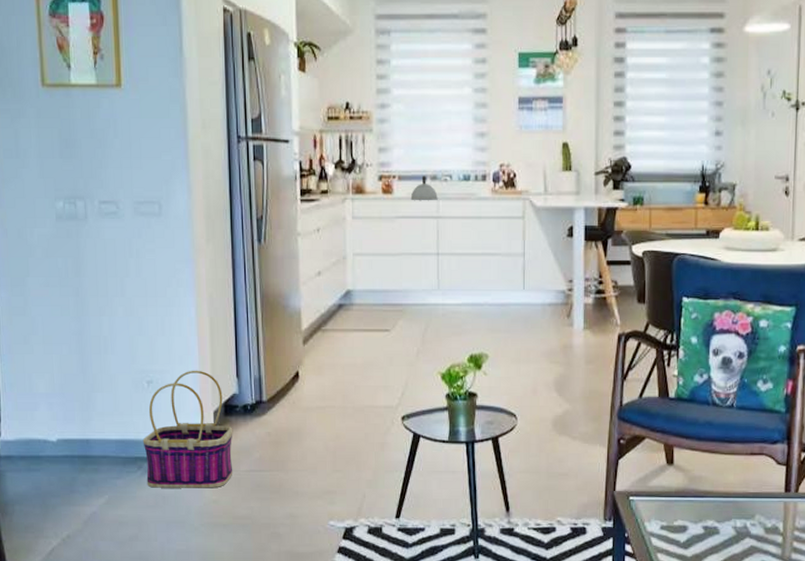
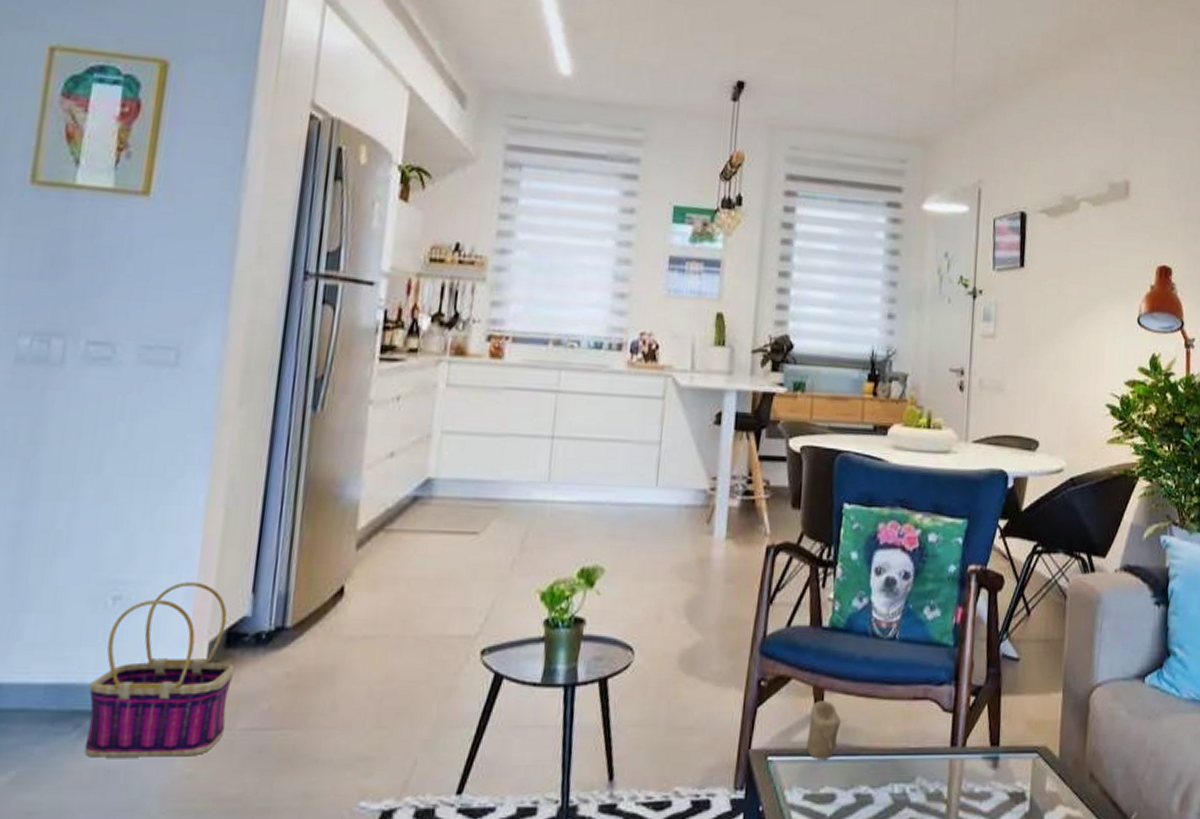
kettle: present [410,175,438,200] -> none [525,338,560,370]
candle: none [661,455,689,500] -> present [806,701,841,759]

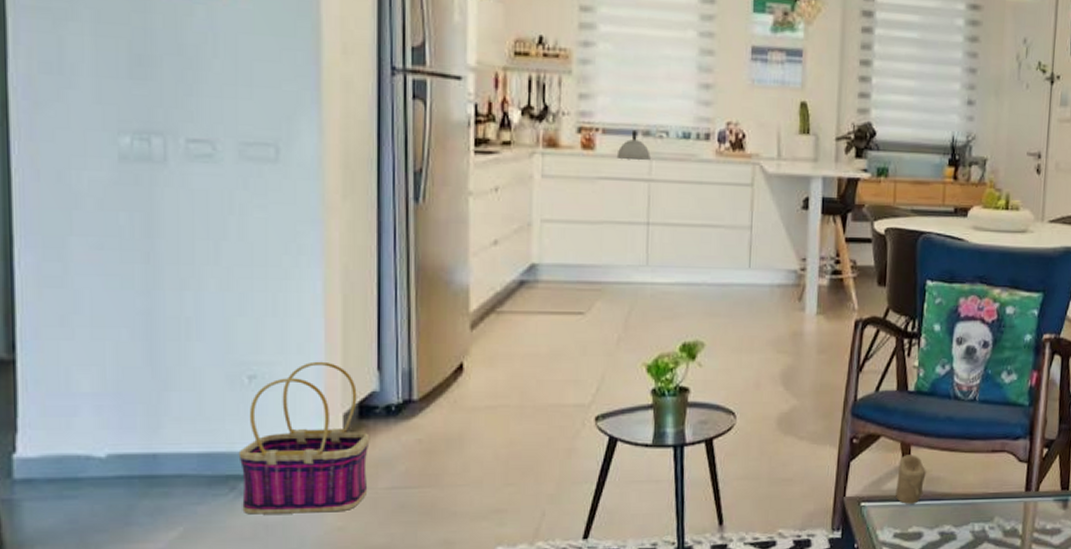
kettle: none [525,338,560,370] -> present [616,129,651,160]

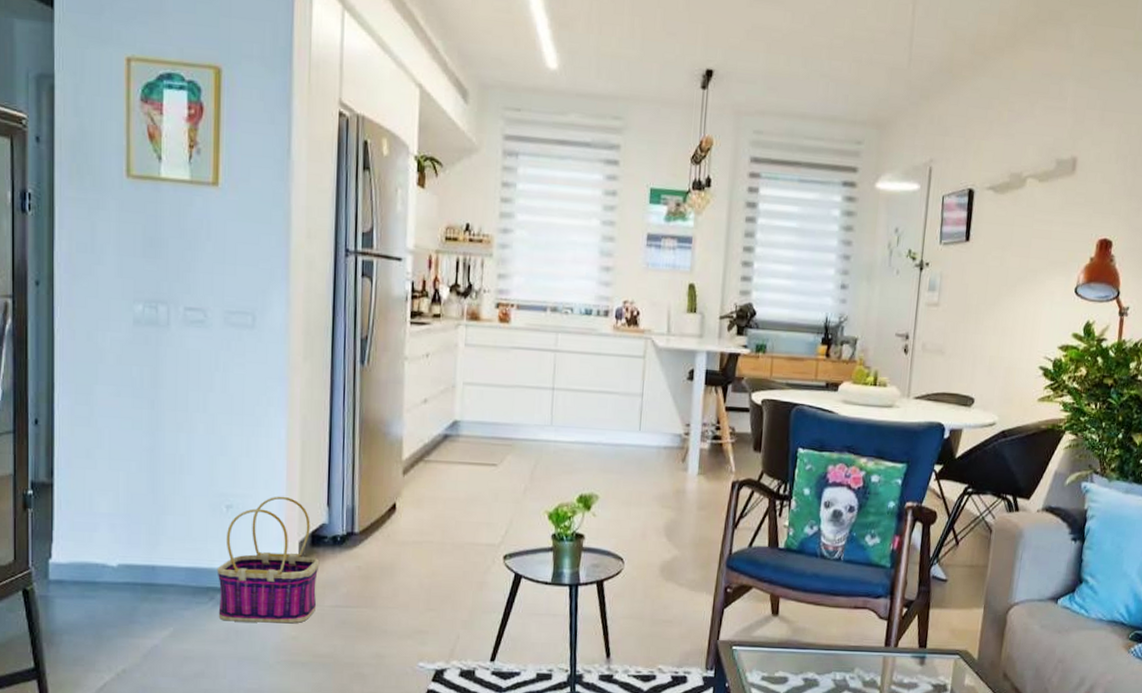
kettle: present [616,129,651,160] -> none [528,306,557,333]
candle: present [896,455,926,504] -> none [764,606,793,651]

